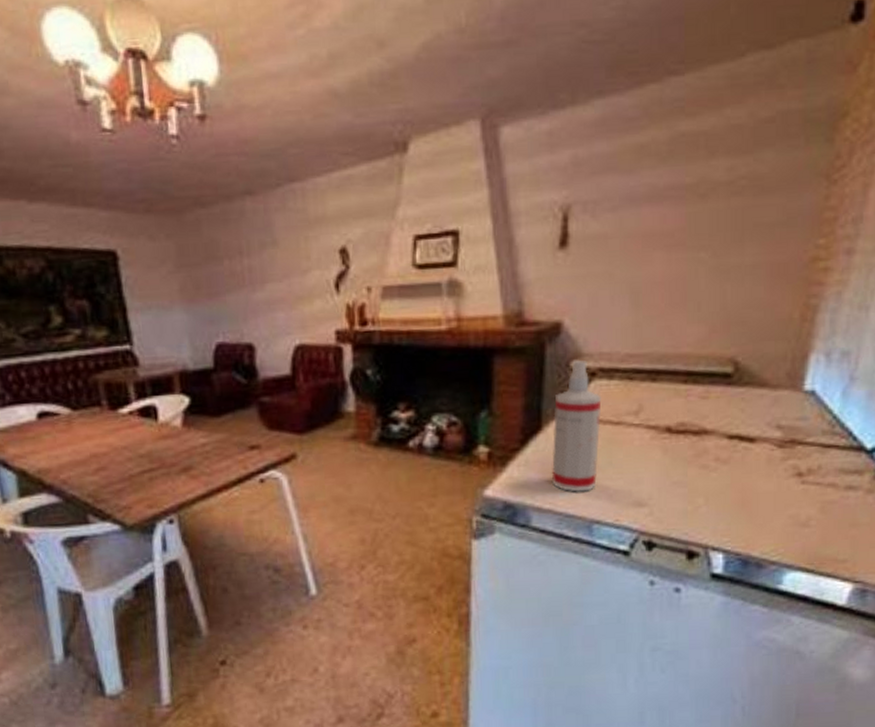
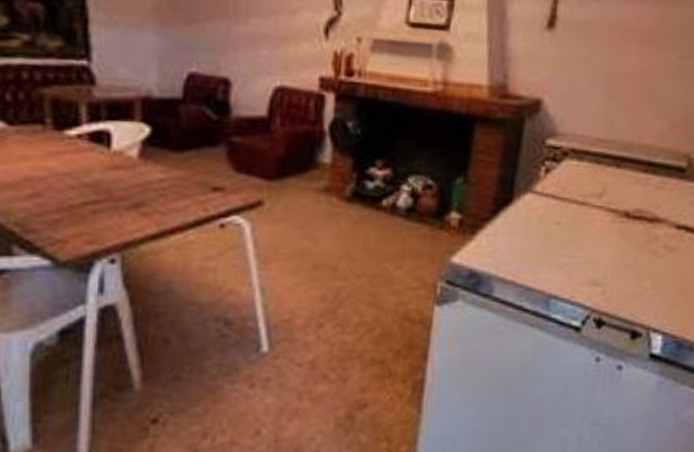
spray bottle: present [552,359,602,492] -> none [517,138,571,267]

